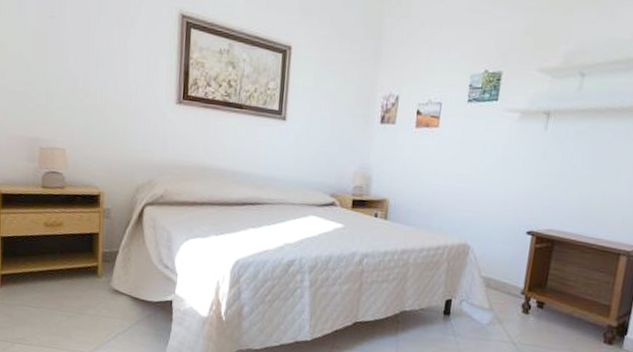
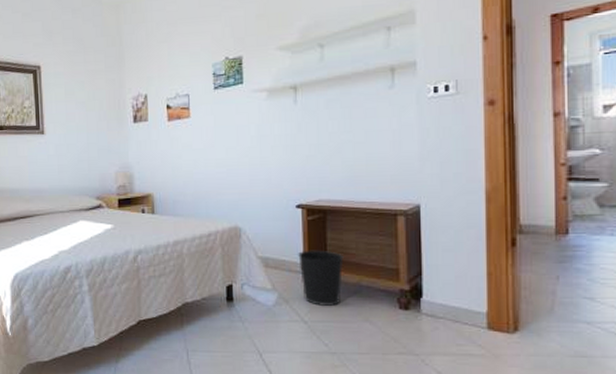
wastebasket: none [517,276,562,332] -> present [298,250,344,307]

